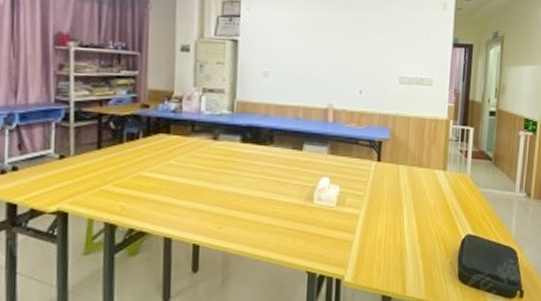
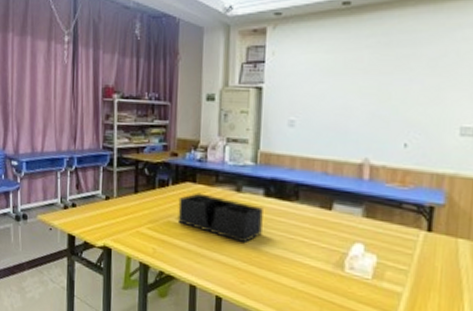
desk organizer: none [150,144,240,189] -> present [177,192,263,244]

